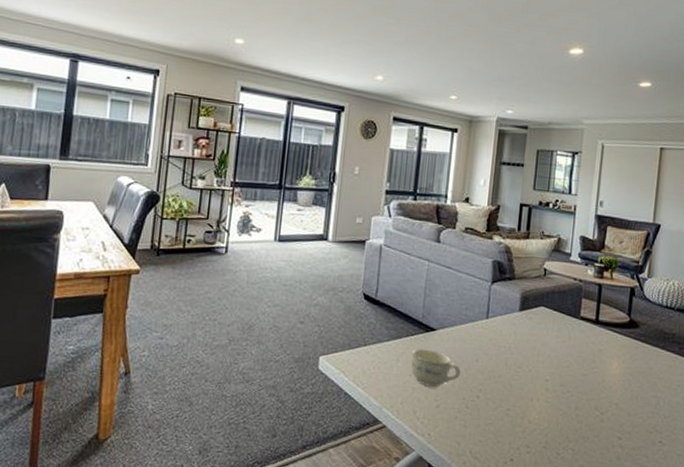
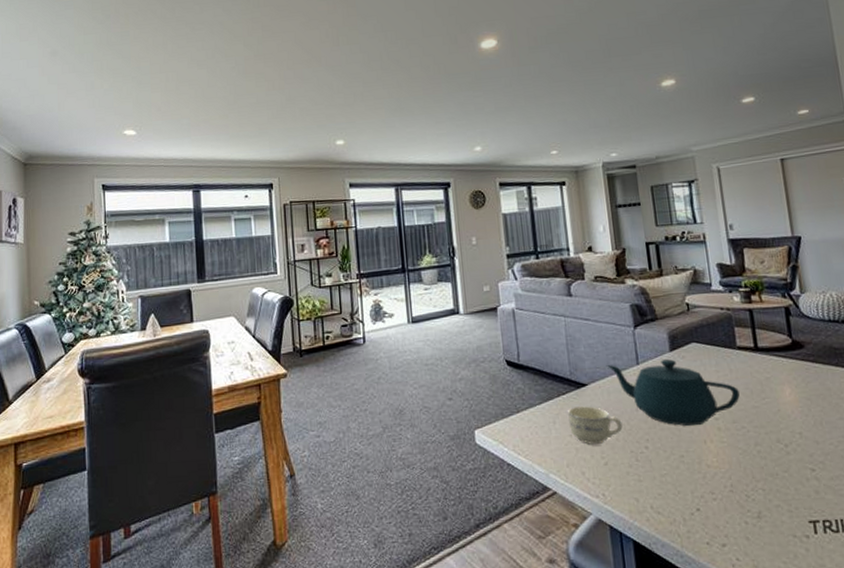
teapot: none [457,314,573,383] -> present [606,359,740,426]

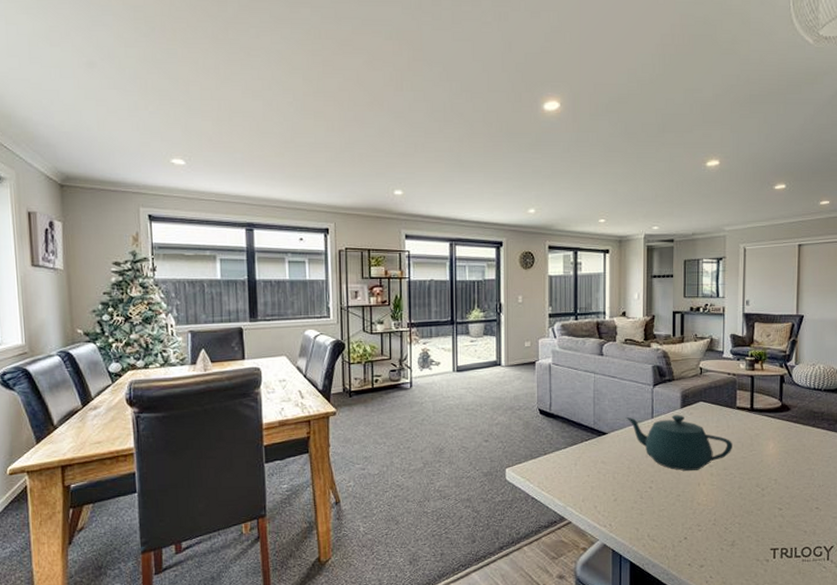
cup: present [568,406,623,445] -> none [587,451,633,484]

